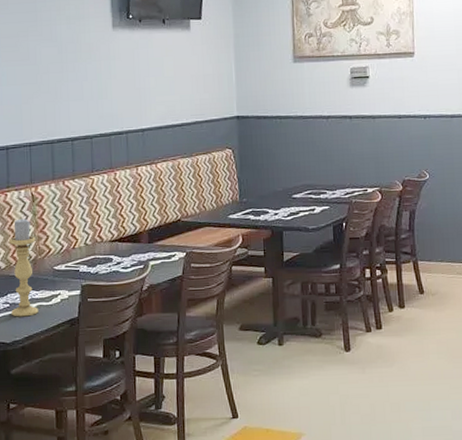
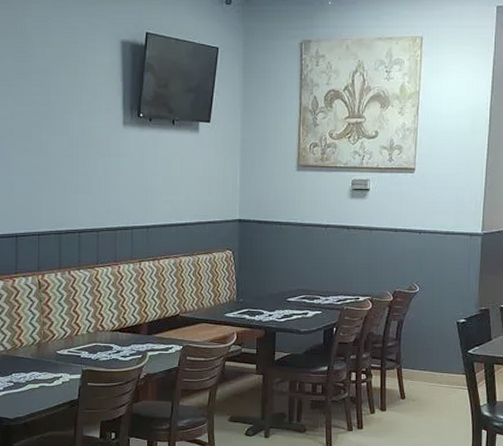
candle holder: present [9,218,39,317] -> none [15,304,41,396]

